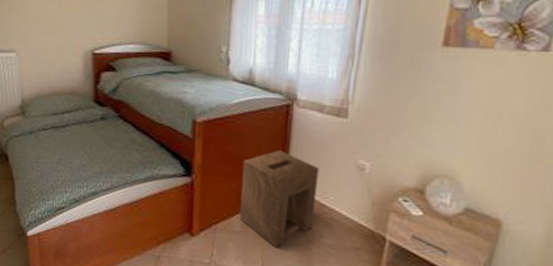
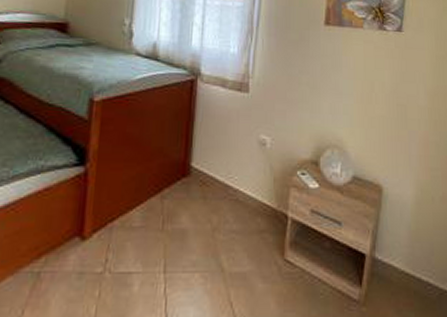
stool: present [239,150,319,247] -> none [140,129,223,240]

